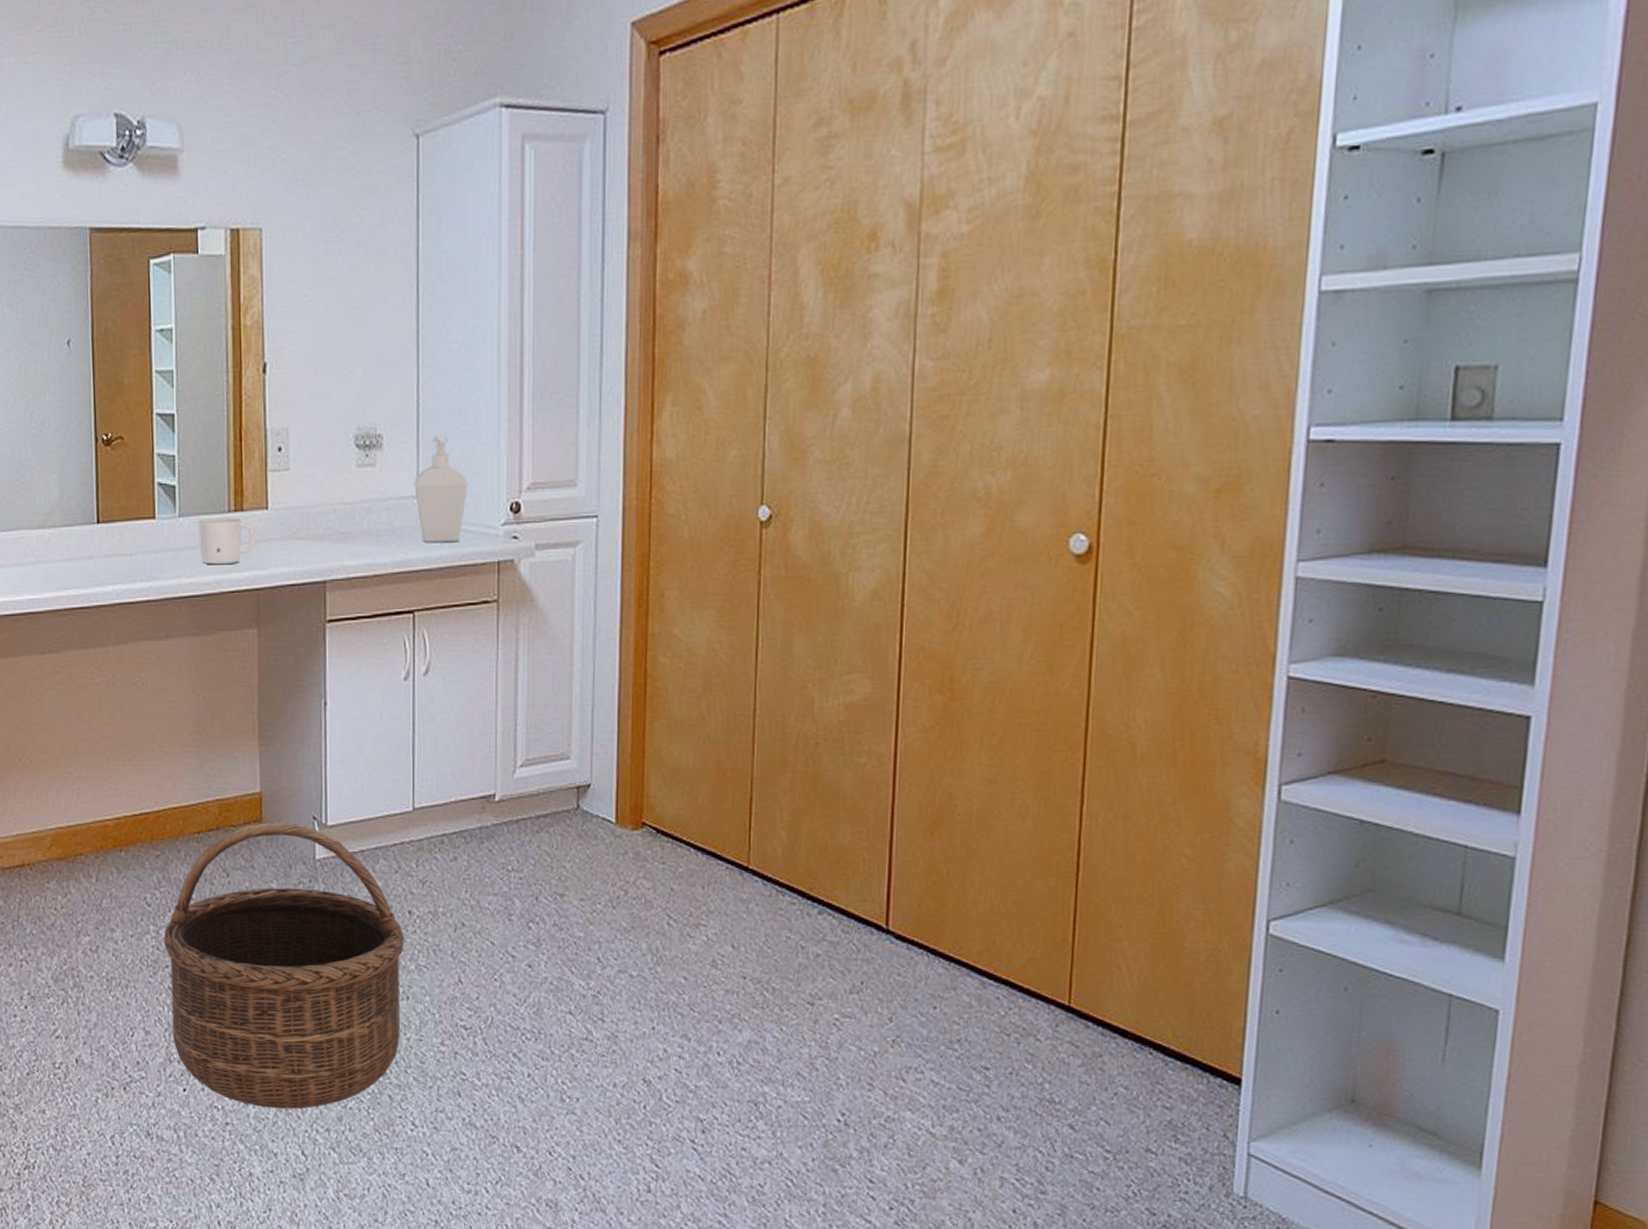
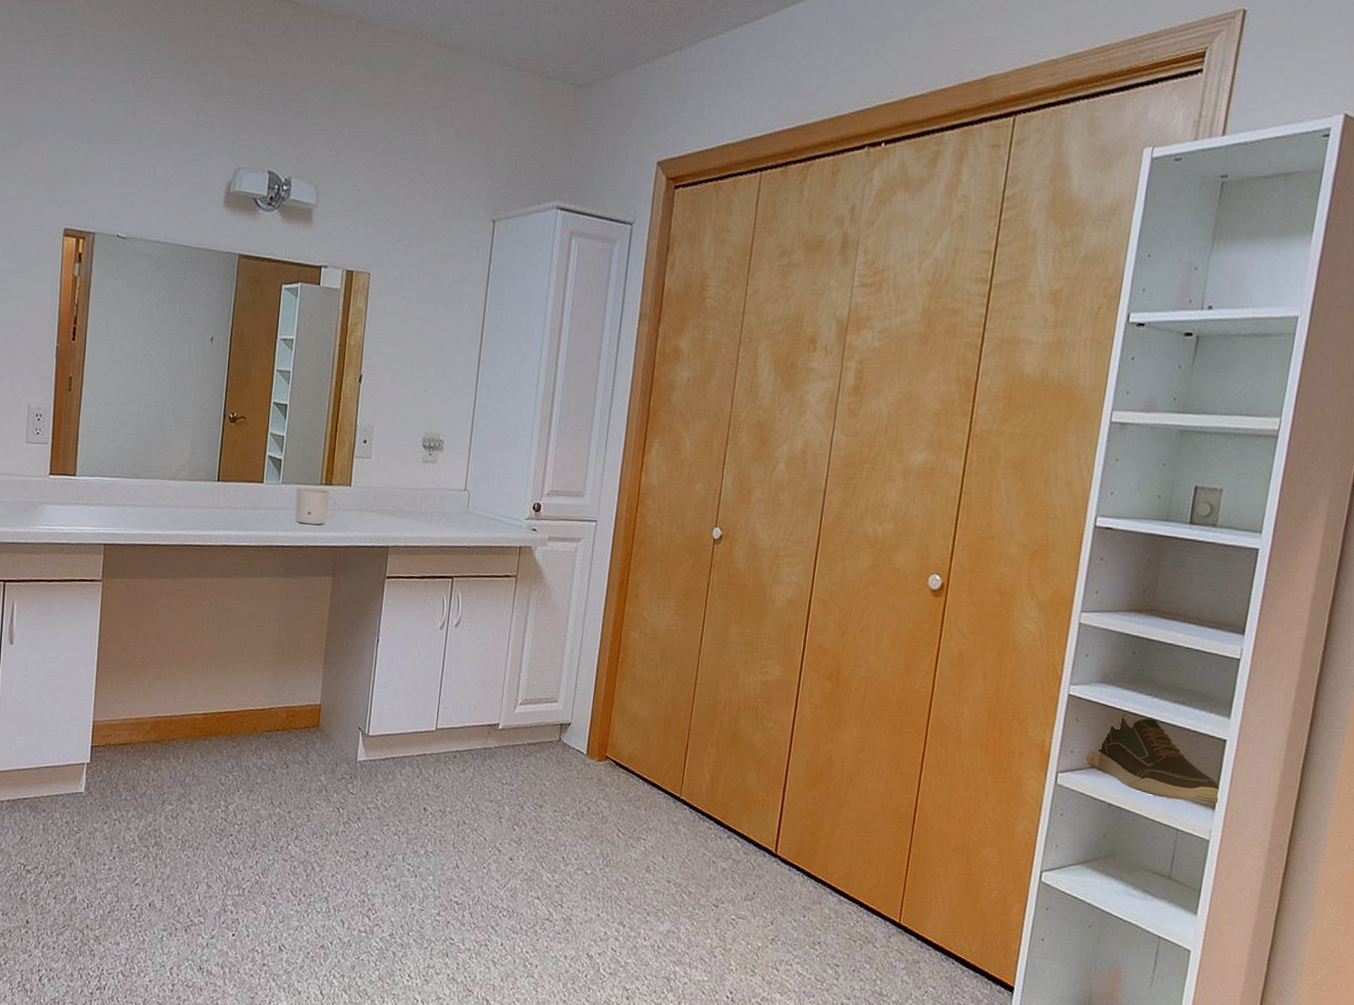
basket: present [164,822,405,1109] -> none [229,728,419,957]
soap bottle: present [414,435,468,542] -> none [463,445,504,528]
shoe: none [1320,698,1526,806] -> present [1085,716,1220,804]

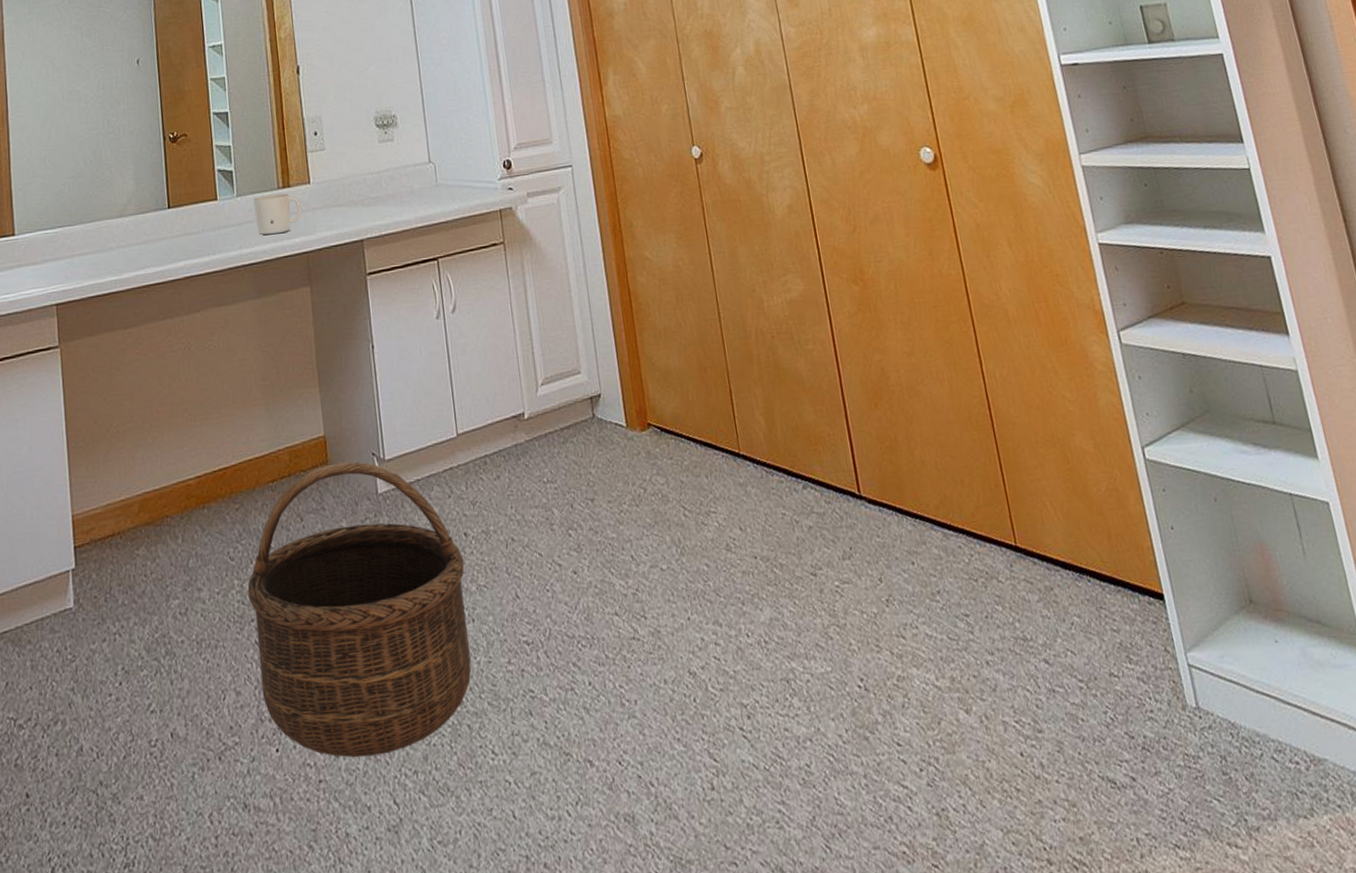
basket: none [229,728,419,957] -> present [247,461,472,758]
shoe: present [1085,716,1220,804] -> none [1140,250,1289,335]

